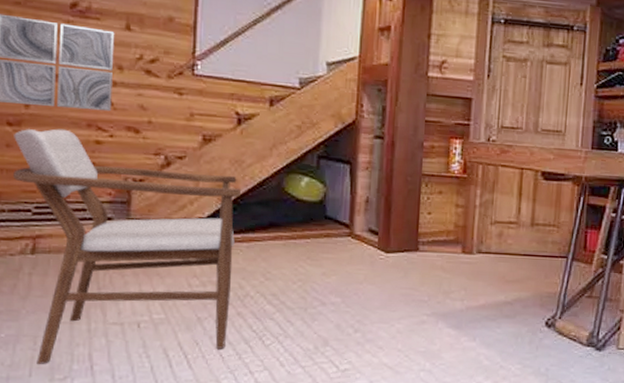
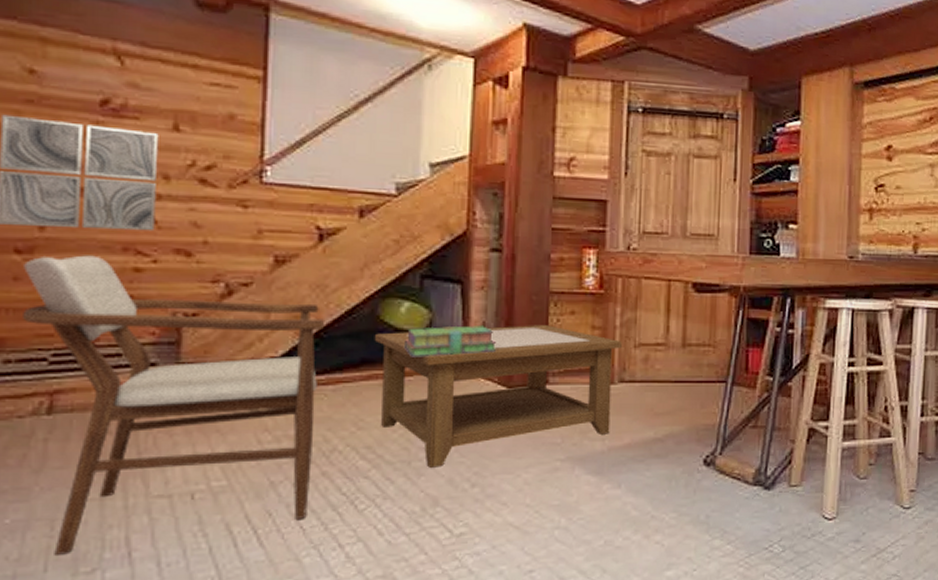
coffee table: none [280,201,480,315] -> present [374,325,622,468]
stack of books: none [304,199,377,224] -> present [405,326,496,357]

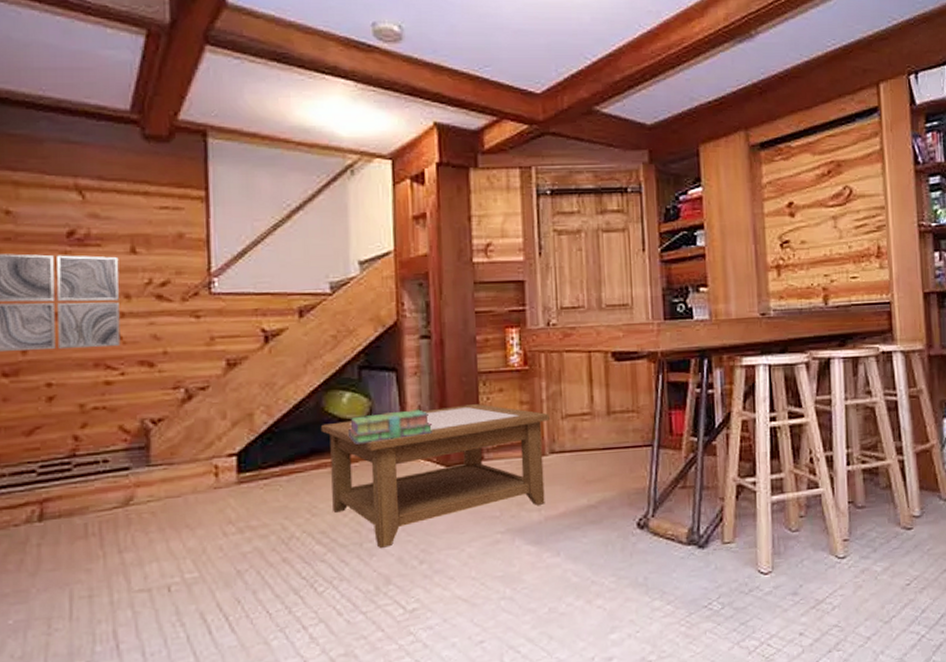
armchair: present [23,255,324,555] -> none [11,373,275,651]

